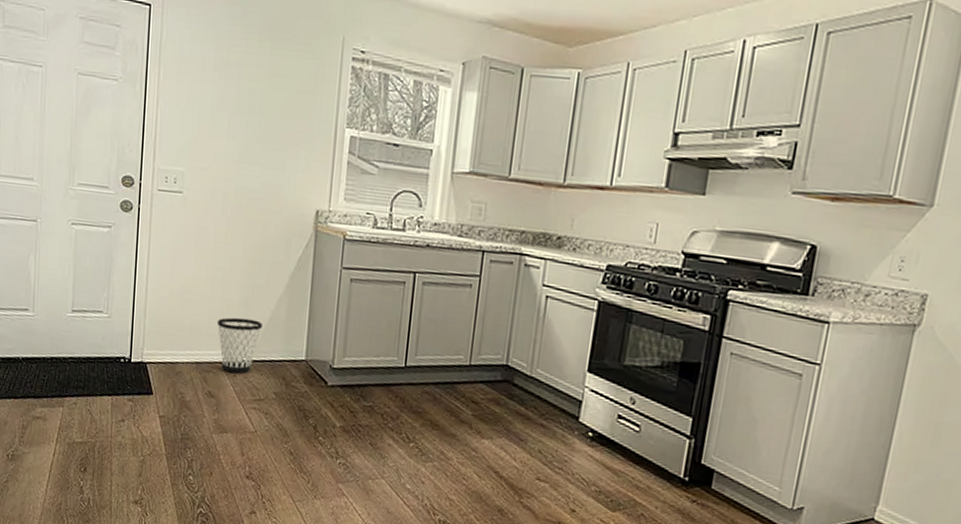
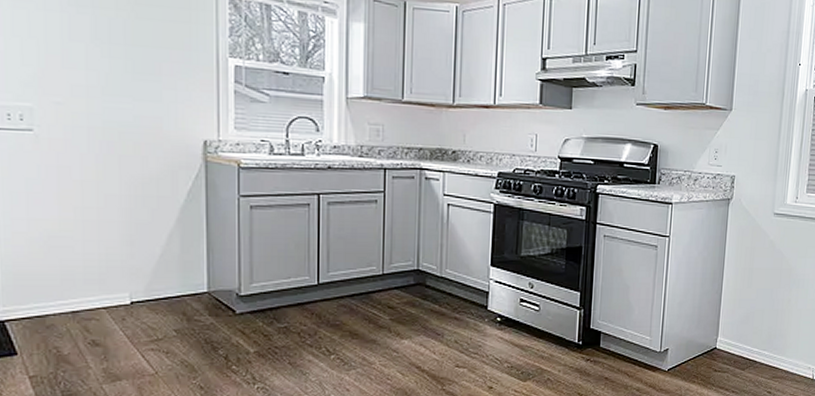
wastebasket: present [216,317,262,373] -> none [94,258,152,317]

